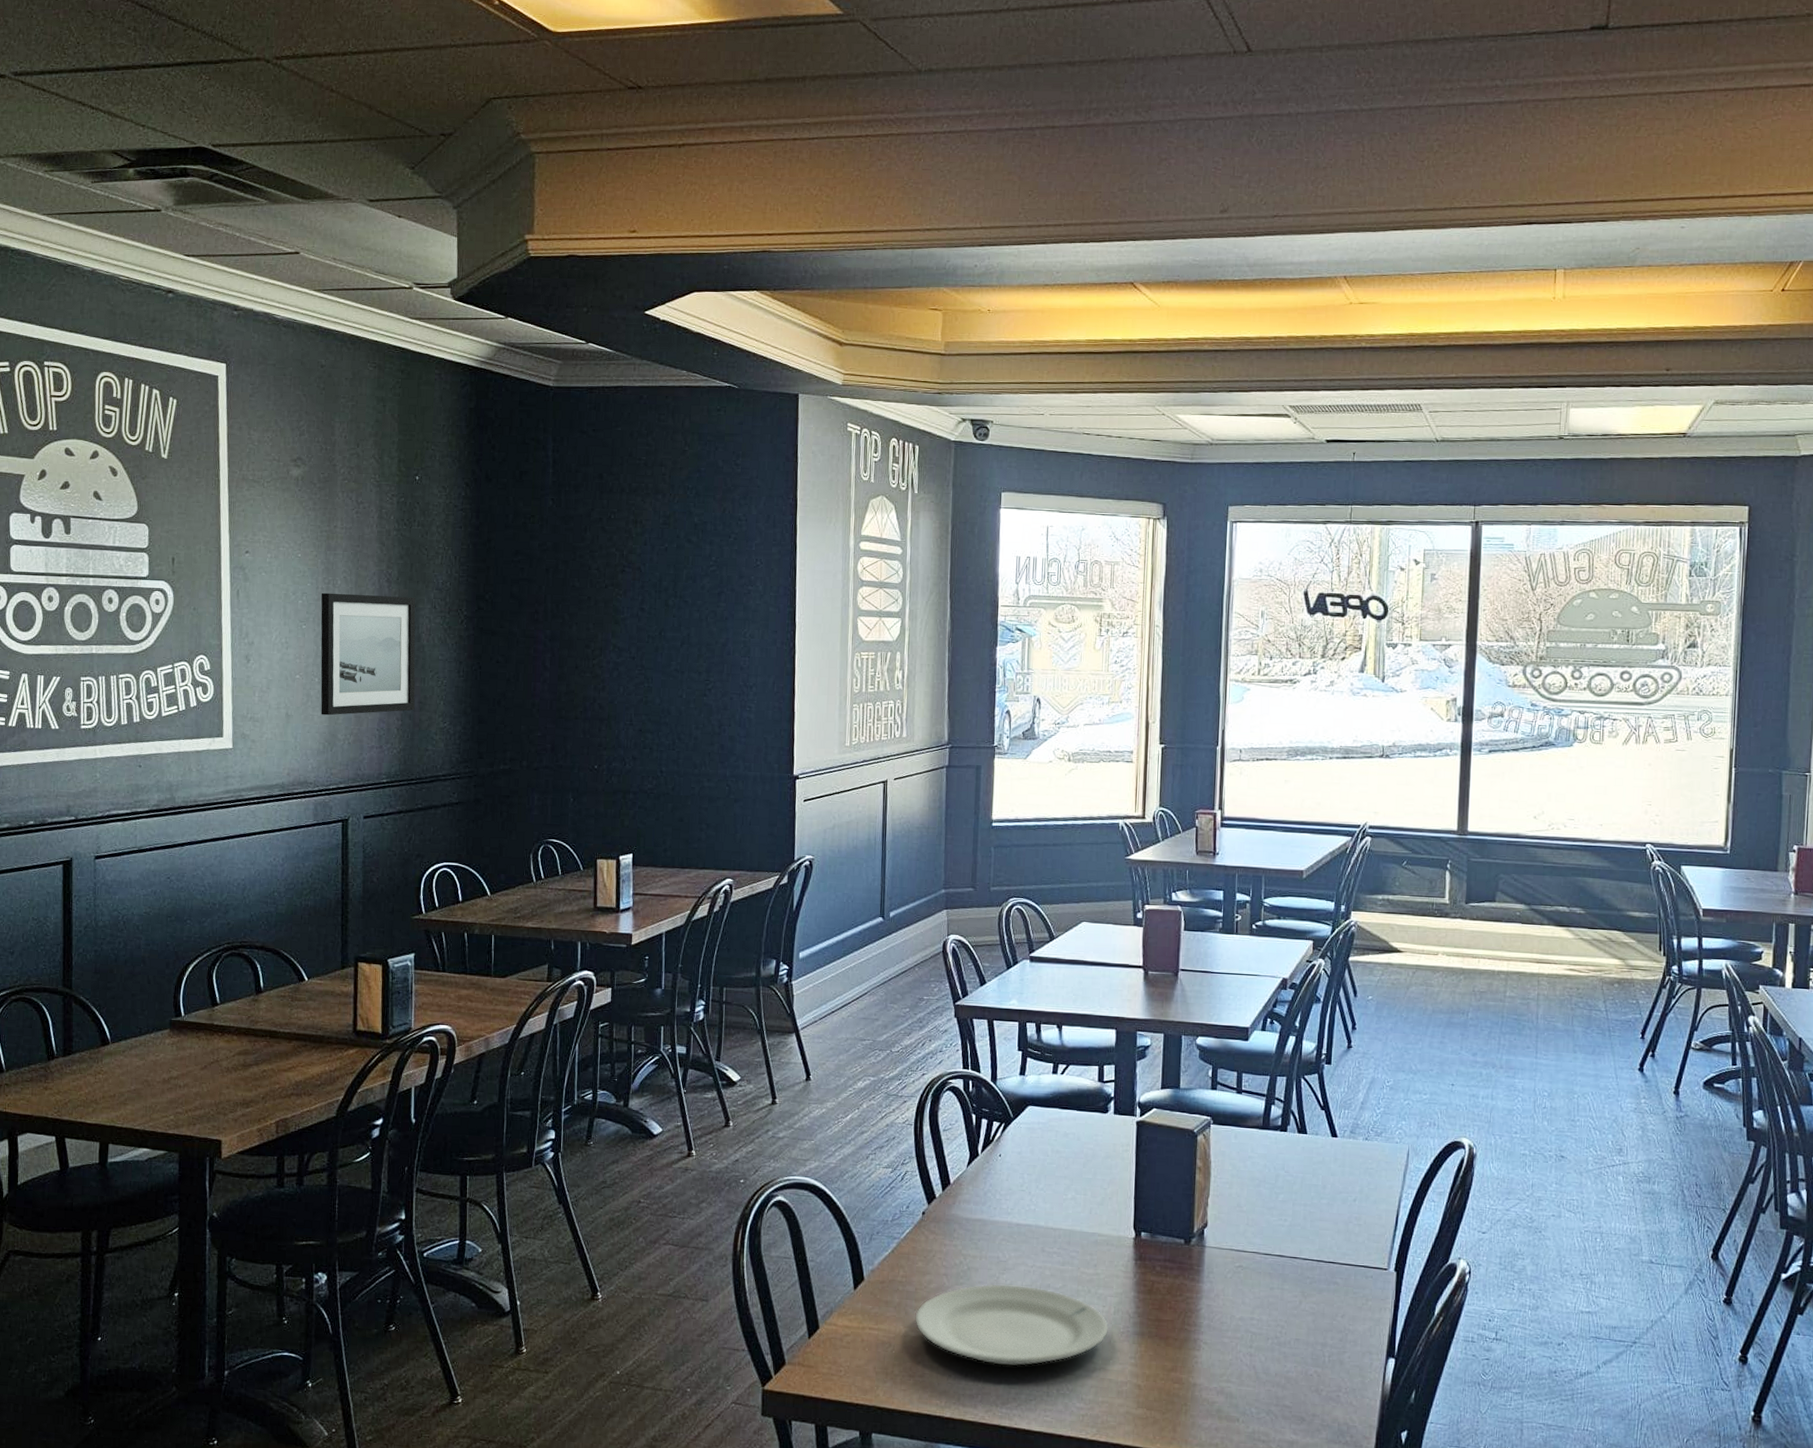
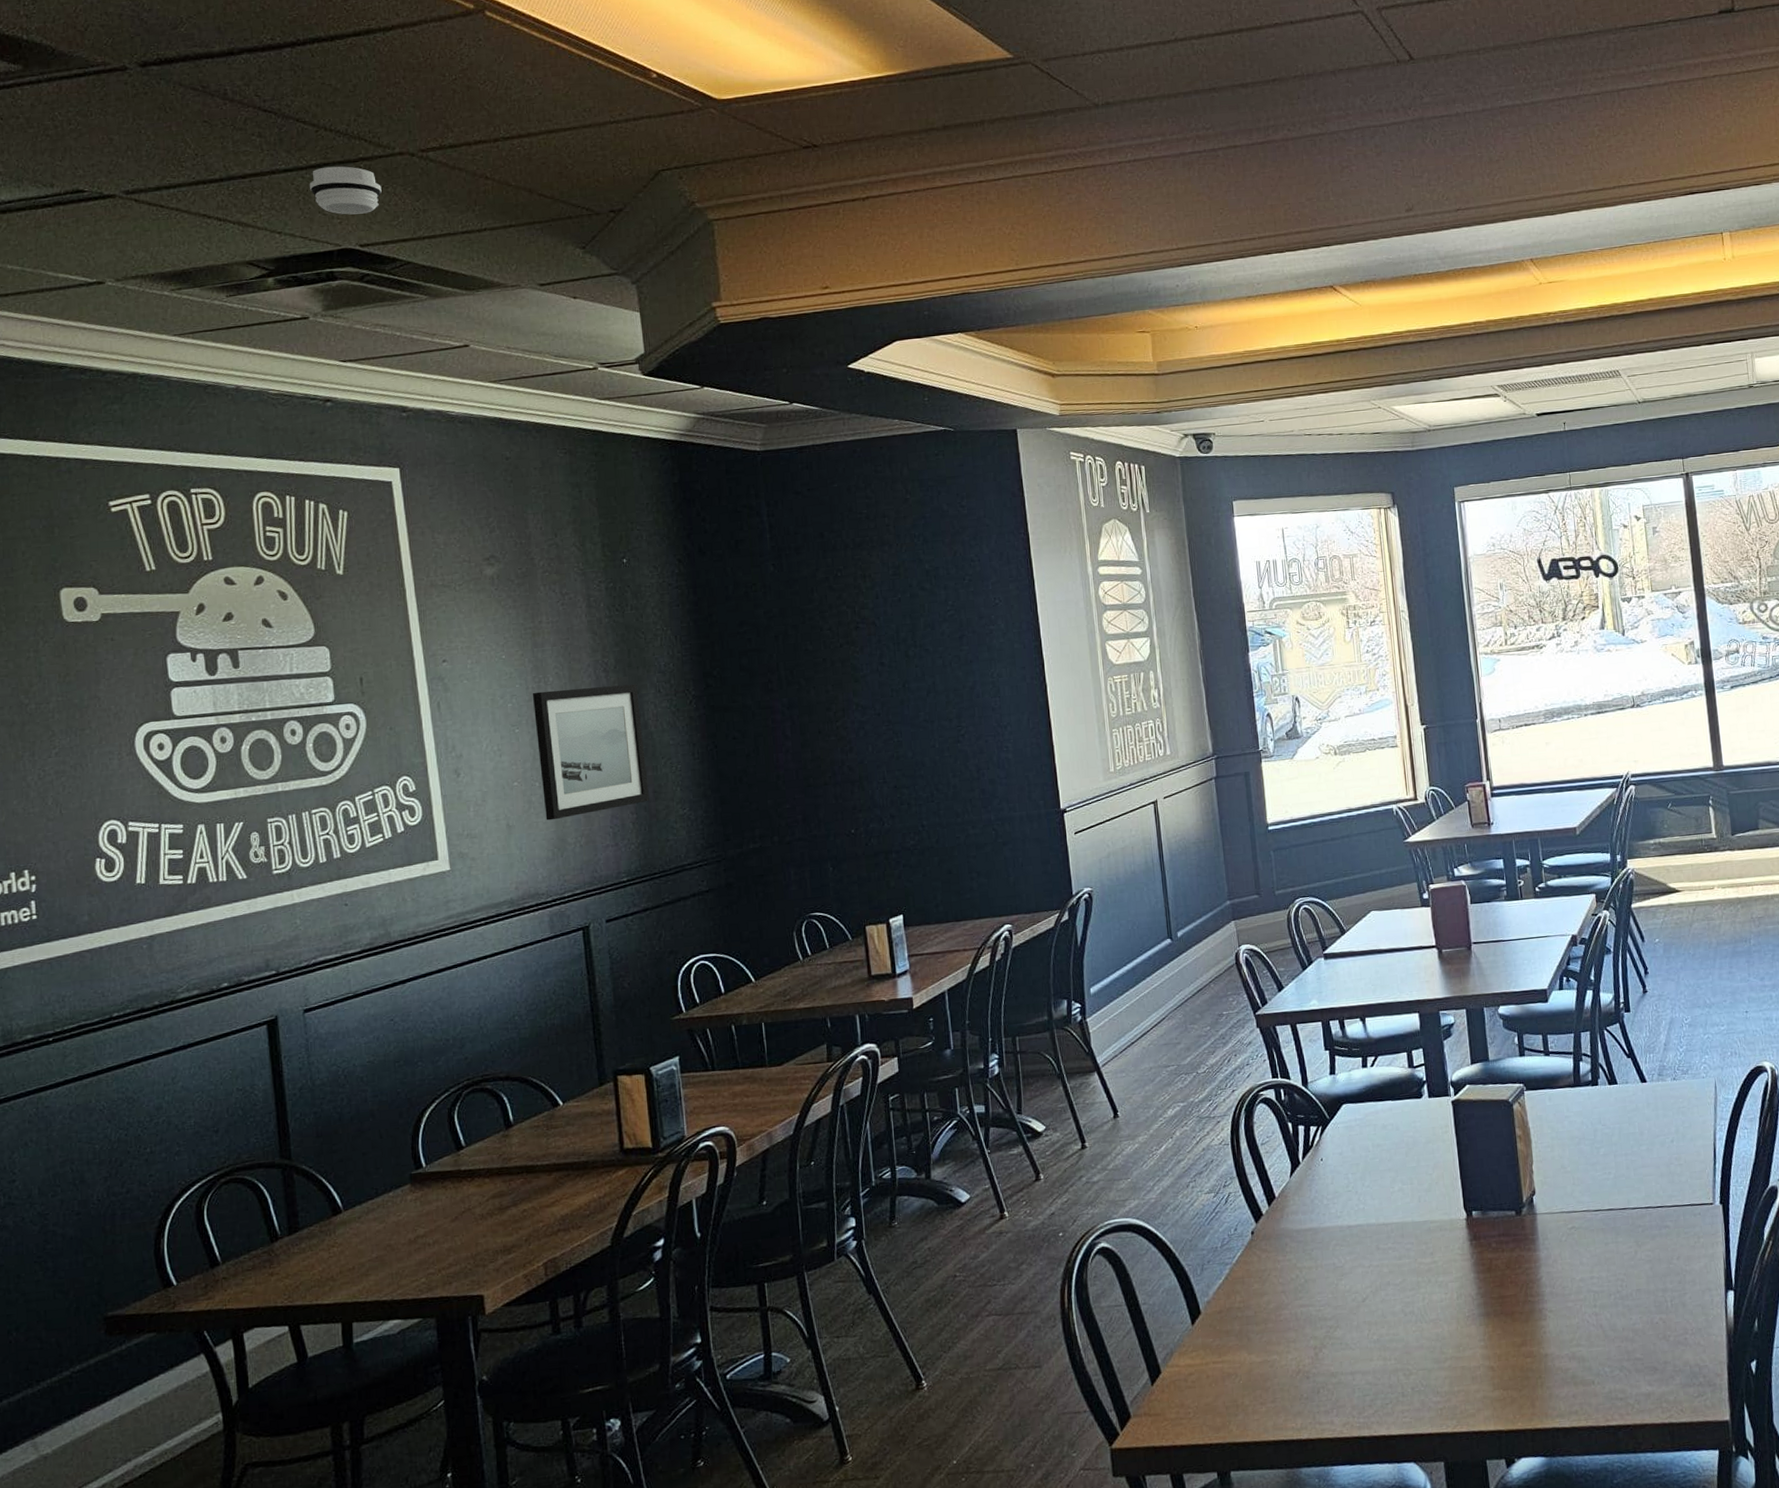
smoke detector: none [173,66,237,115] -> present [309,166,382,215]
plate: present [915,1284,1109,1367] -> none [1258,1287,1454,1375]

